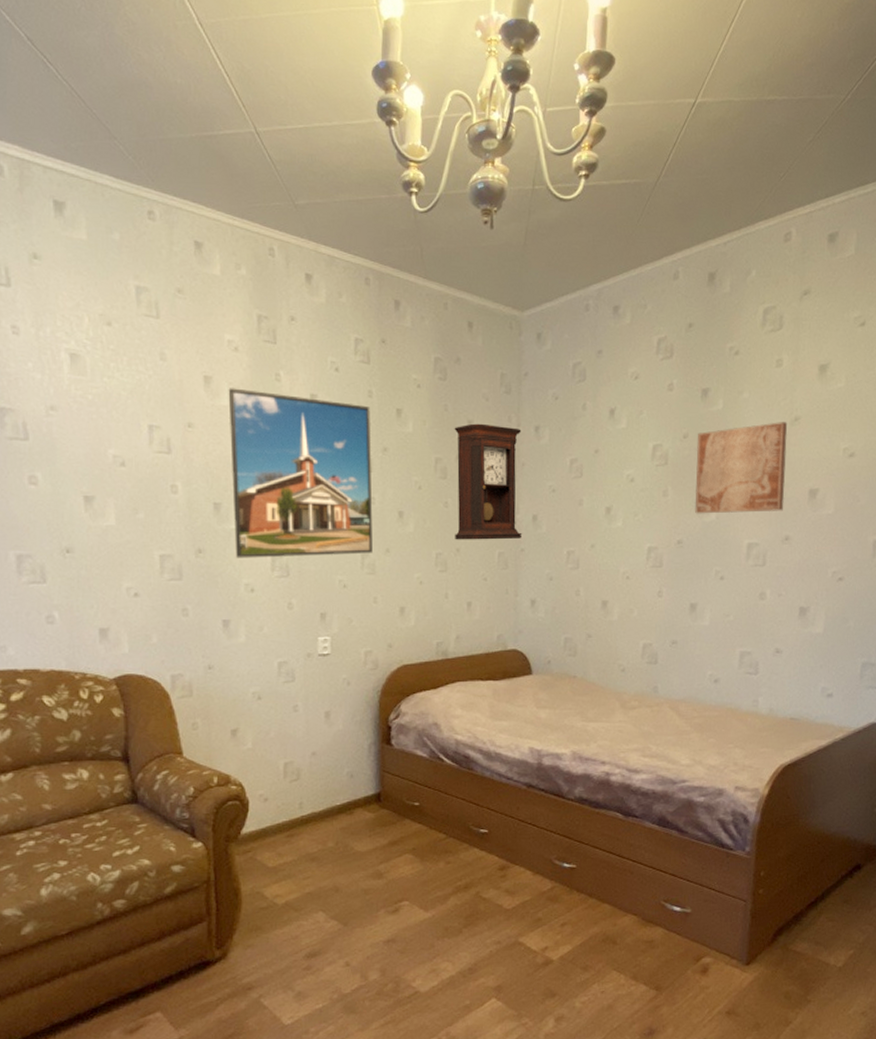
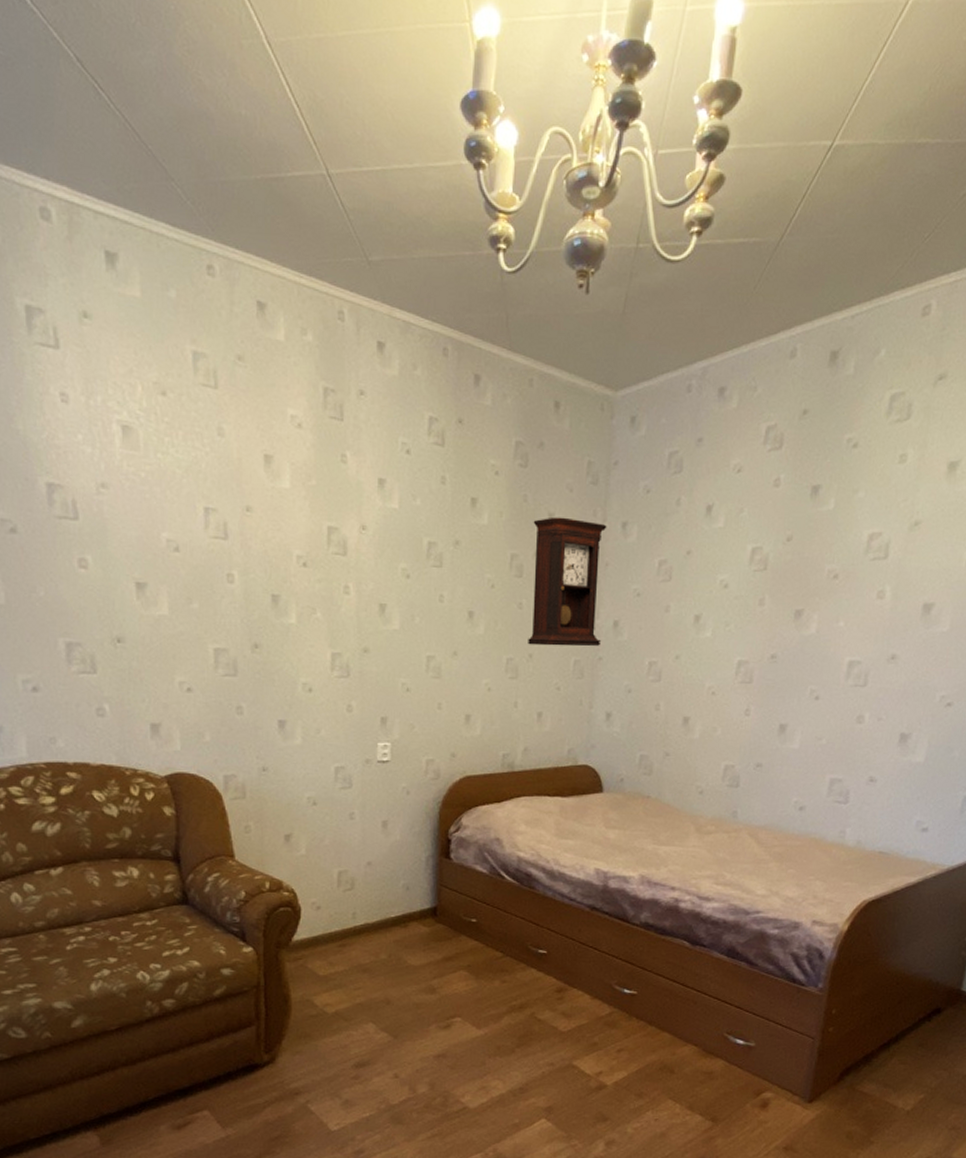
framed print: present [228,388,373,559] -> none [290,469,442,656]
wall art: present [695,422,788,514] -> none [793,526,906,627]

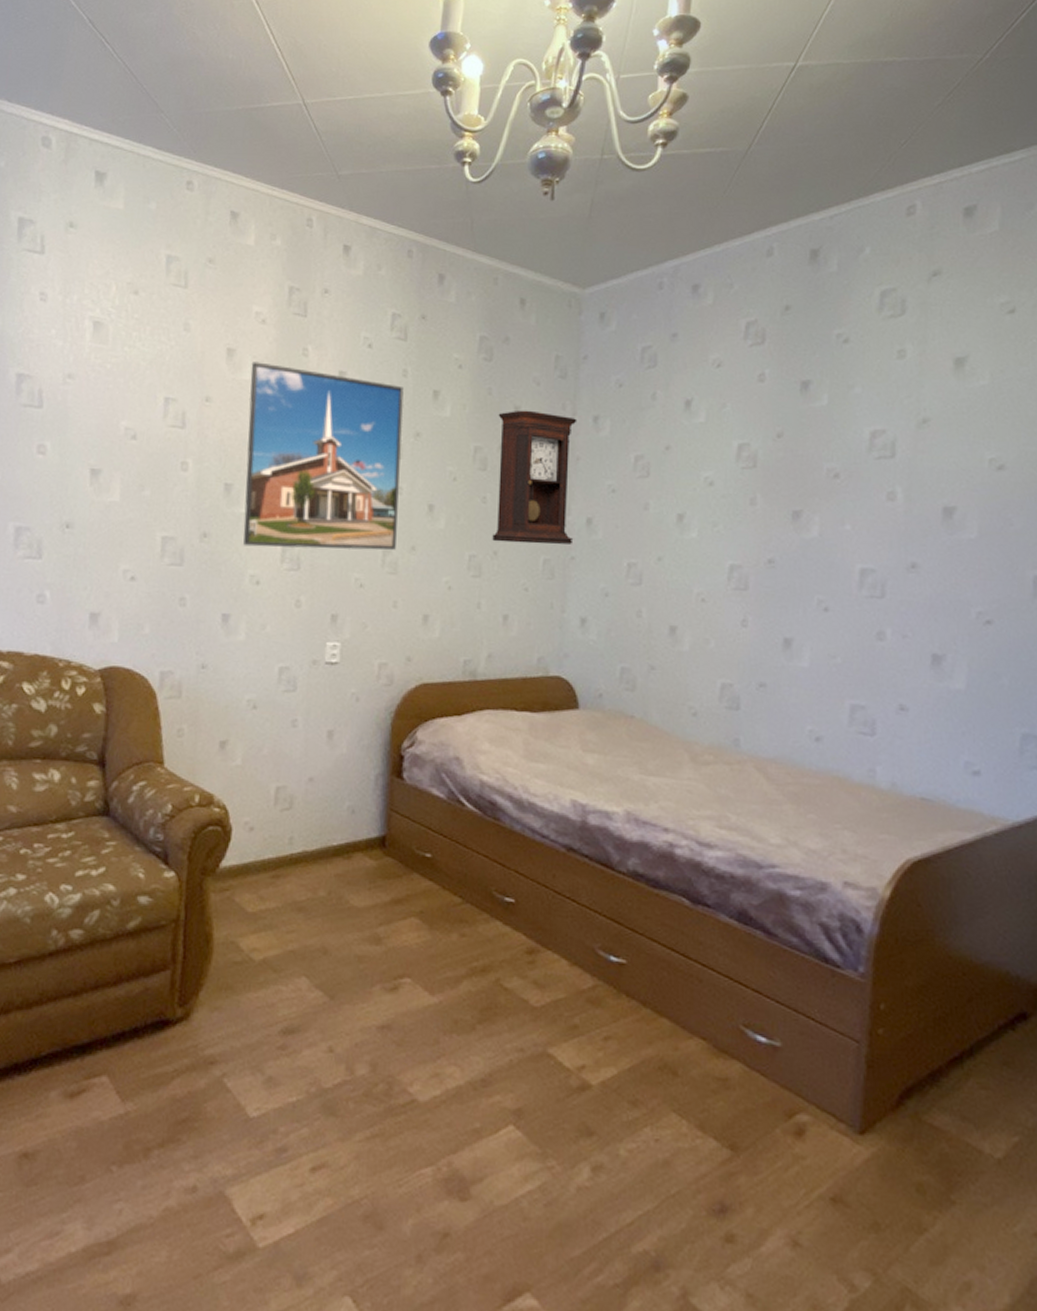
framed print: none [290,469,442,656] -> present [243,362,404,550]

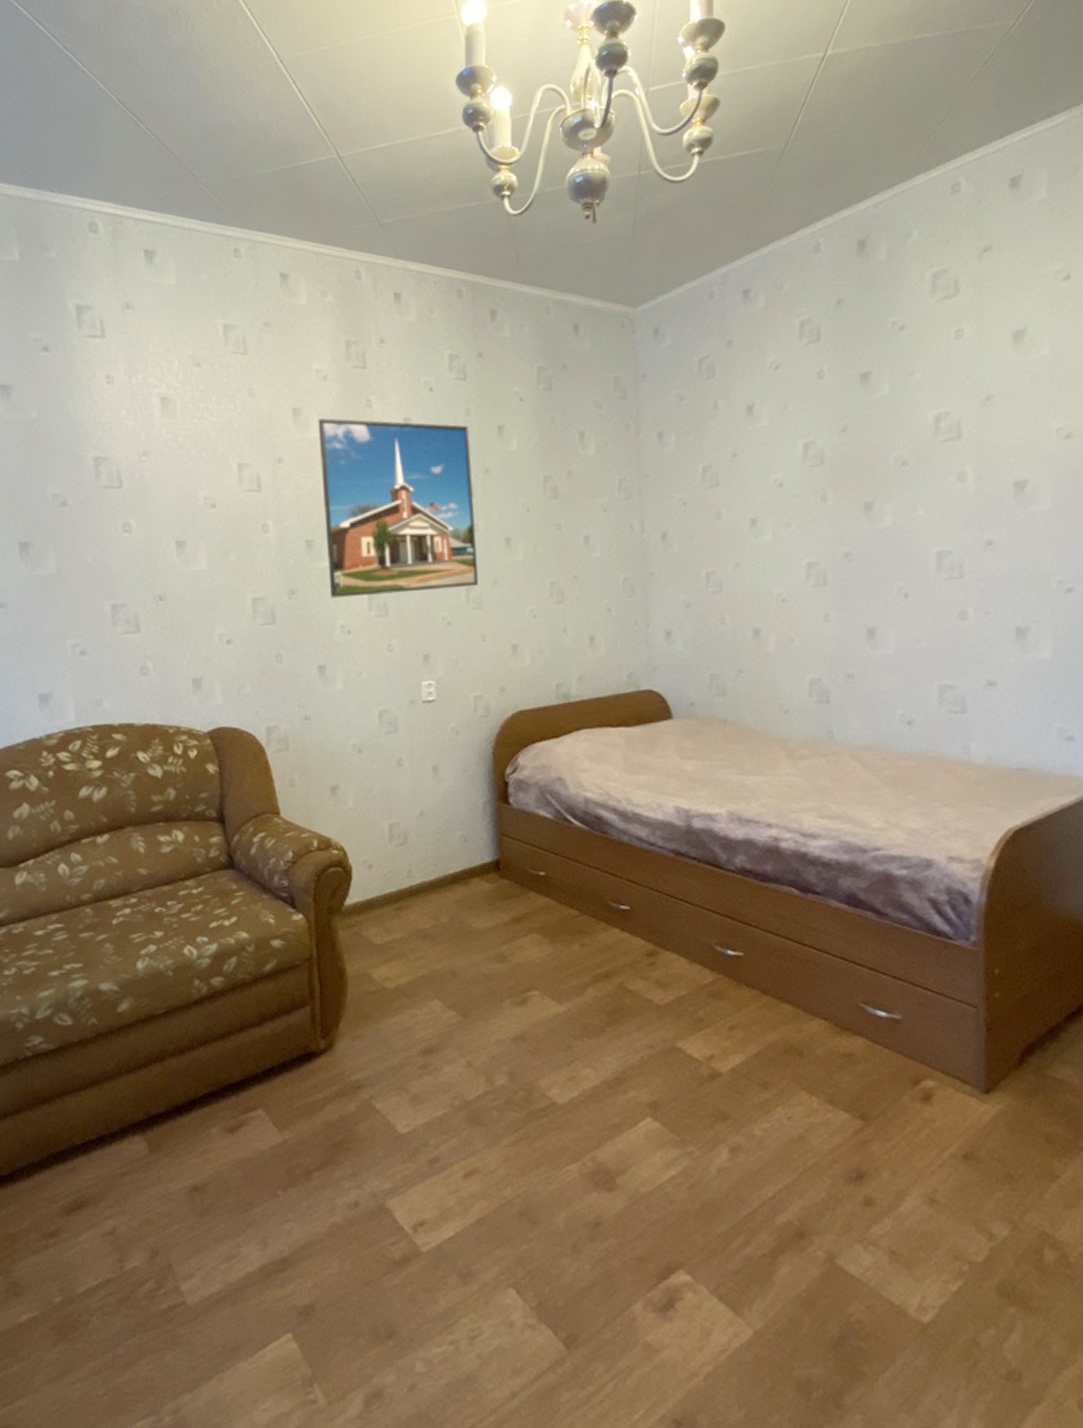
pendulum clock: present [492,410,577,545] -> none [563,434,651,567]

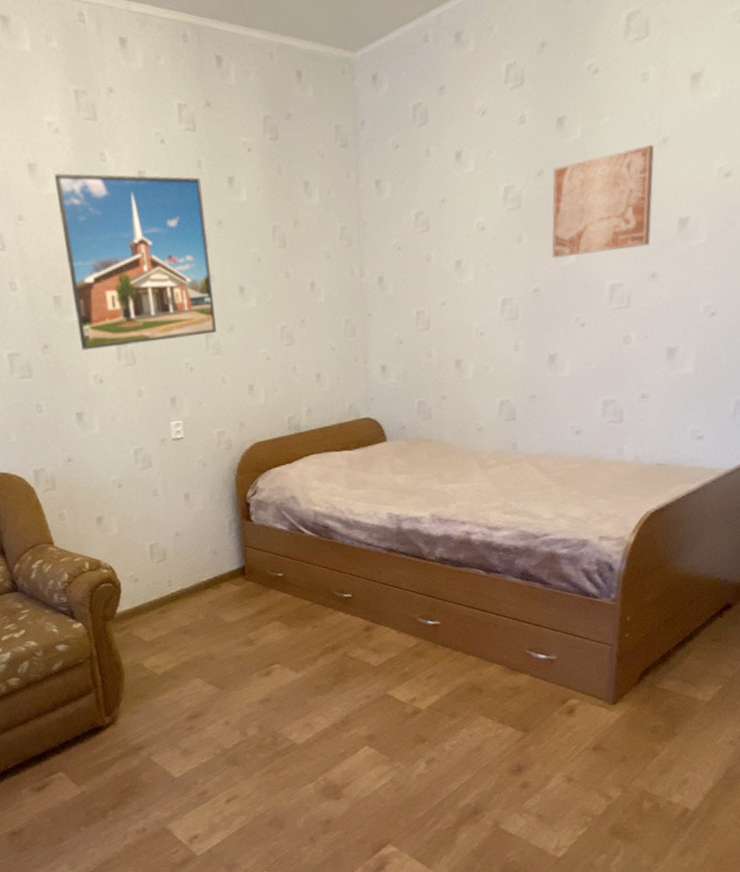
wall art: none [859,403,982,520] -> present [552,145,655,259]

